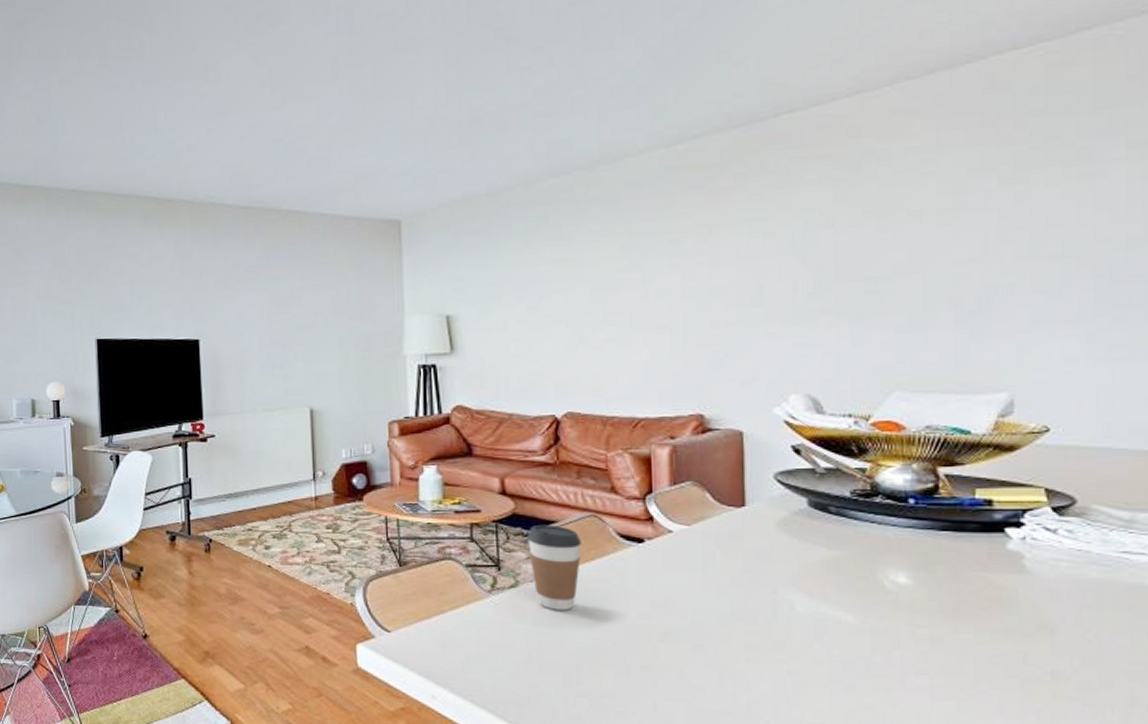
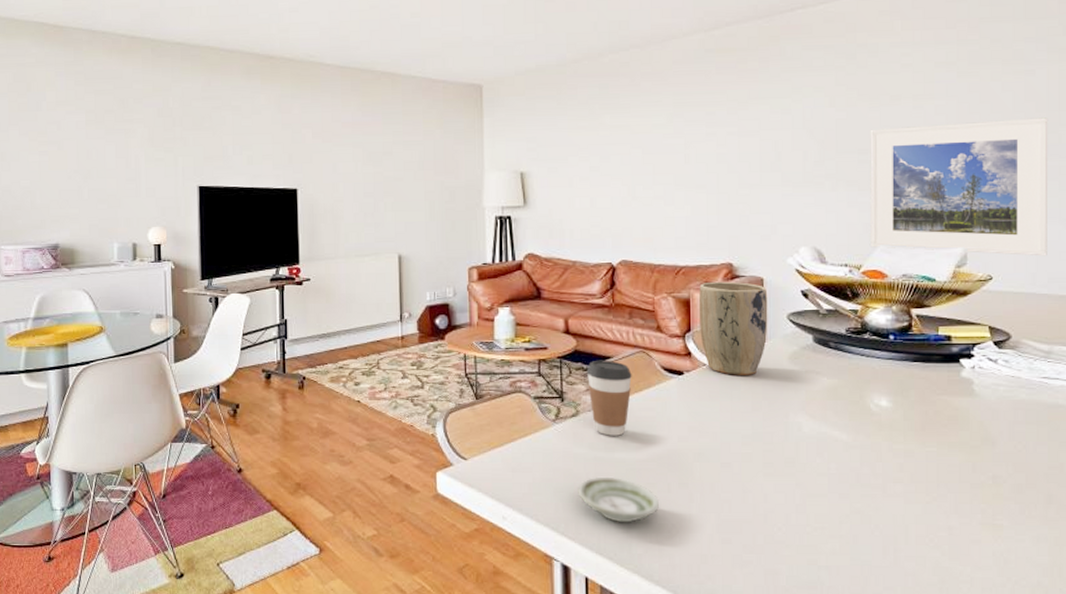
saucer: none [518,655,616,708] -> present [578,476,659,522]
plant pot: none [661,435,750,544] -> present [698,281,768,375]
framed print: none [880,230,1128,403] -> present [870,117,1048,256]

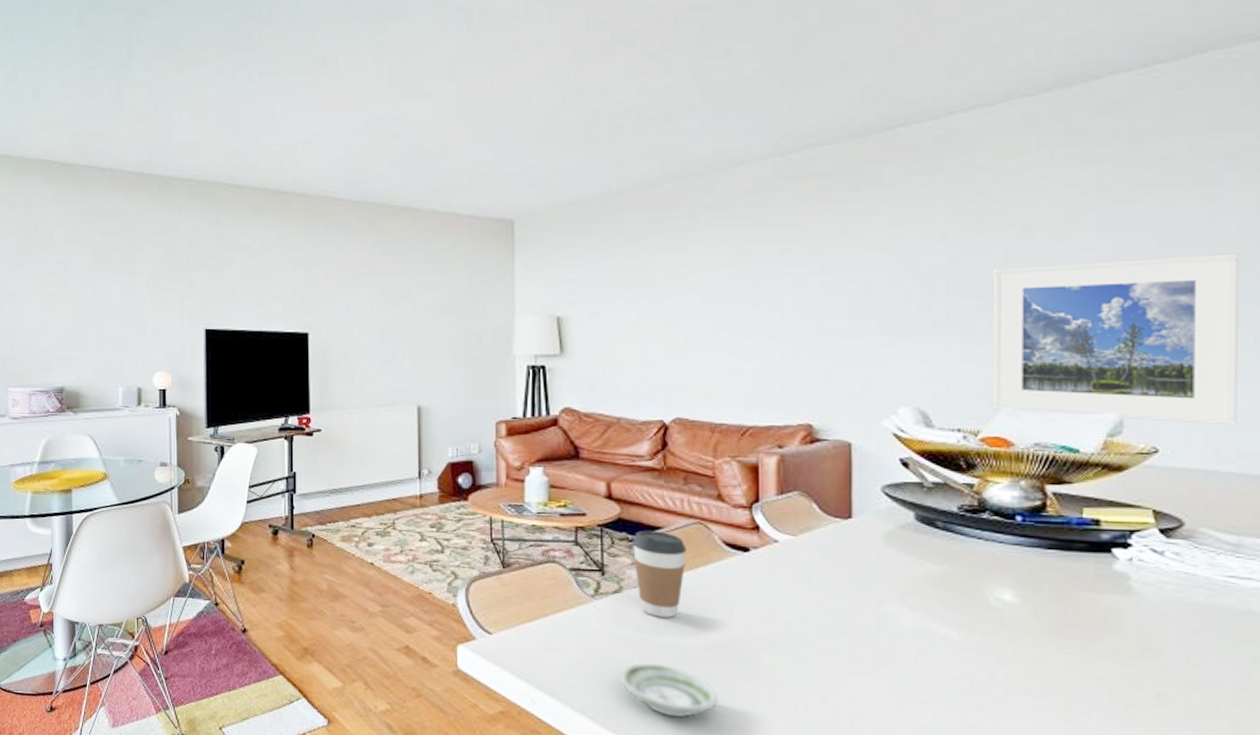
plant pot: present [698,281,768,375] -> none [769,445,857,556]

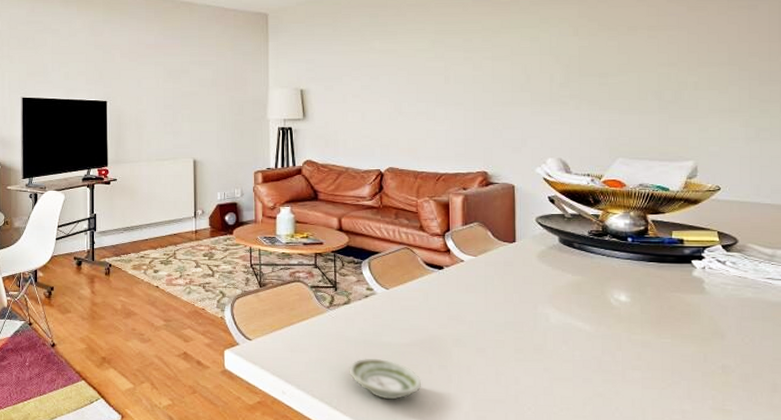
coffee cup: present [631,530,686,618] -> none [357,254,398,322]
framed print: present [992,253,1240,426] -> none [609,47,770,170]

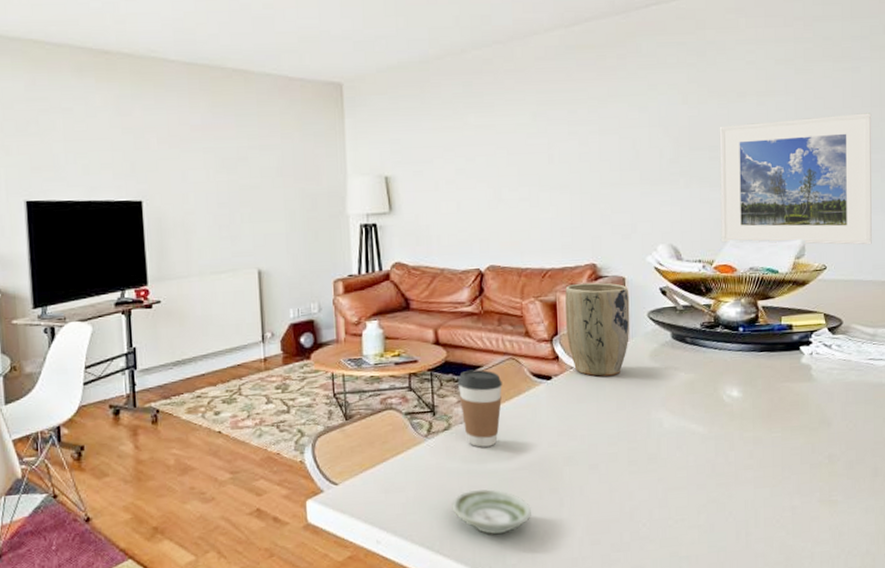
coffee cup: none [357,254,398,322] -> present [457,369,502,447]
plant pot: none [457,187,519,271] -> present [564,282,630,377]
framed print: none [609,47,770,170] -> present [719,113,872,245]

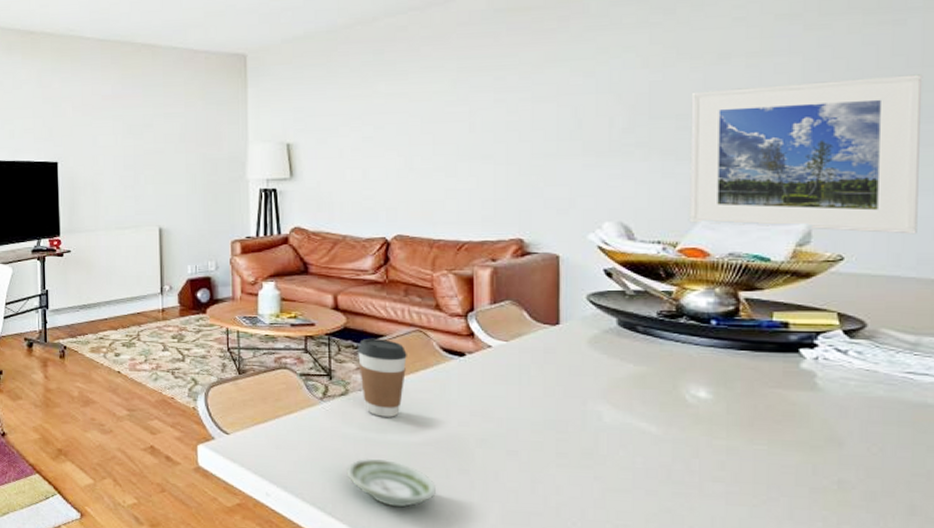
plant pot: present [564,282,630,377] -> none [483,258,564,359]

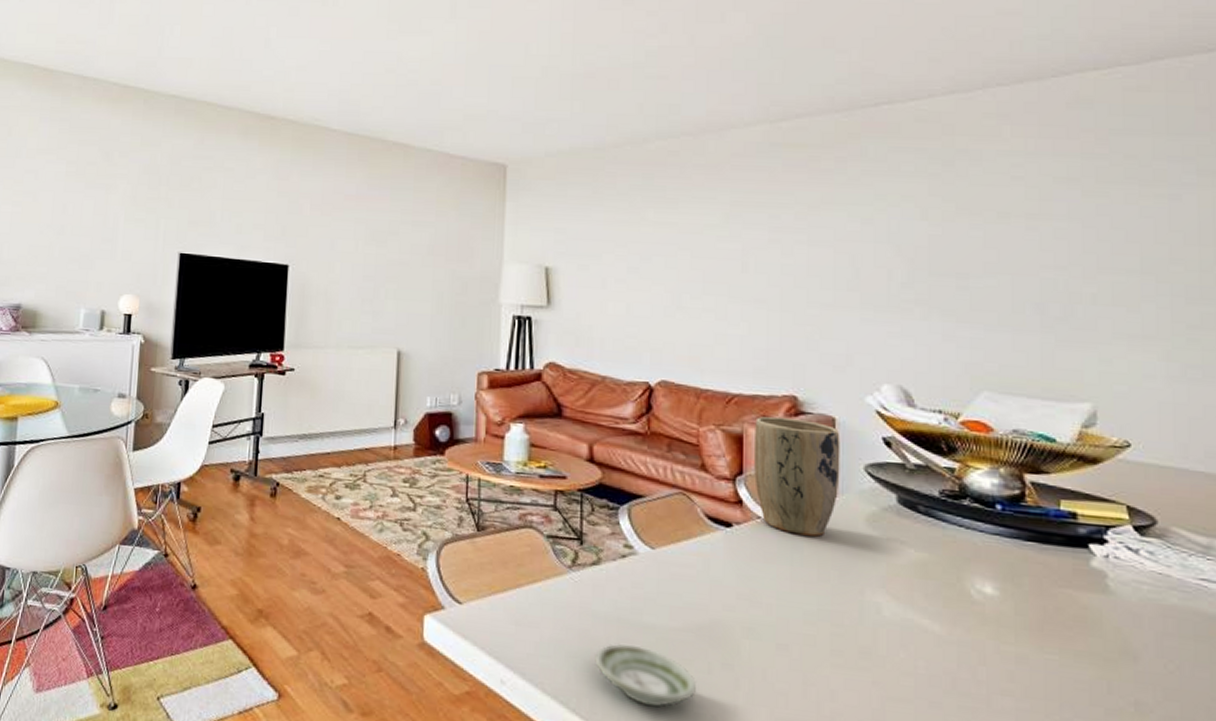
coffee cup: present [357,338,407,417] -> none [612,498,668,595]
plant pot: none [483,258,564,359] -> present [753,416,840,537]
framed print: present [690,74,923,234] -> none [971,250,1203,424]

